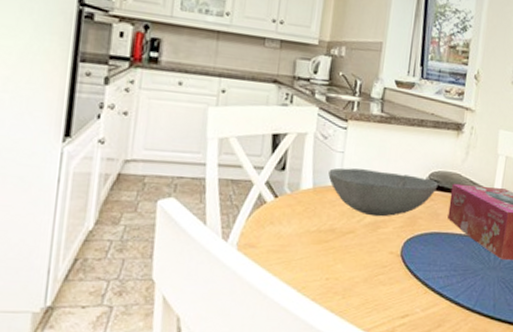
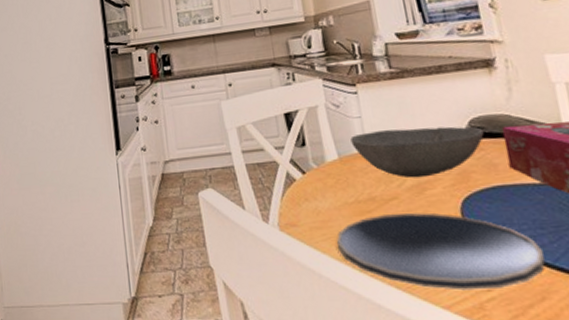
plate: none [288,246,451,317] -> present [337,213,545,291]

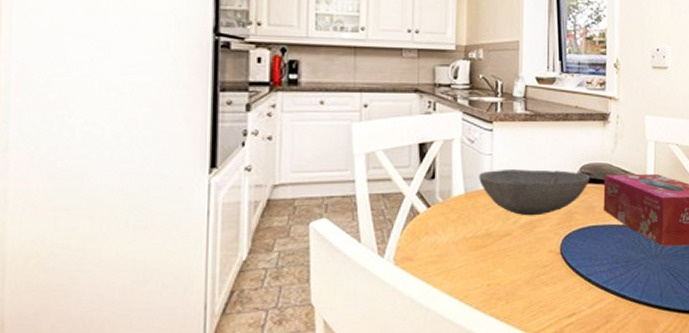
plate: present [337,213,545,291] -> none [448,248,615,318]

